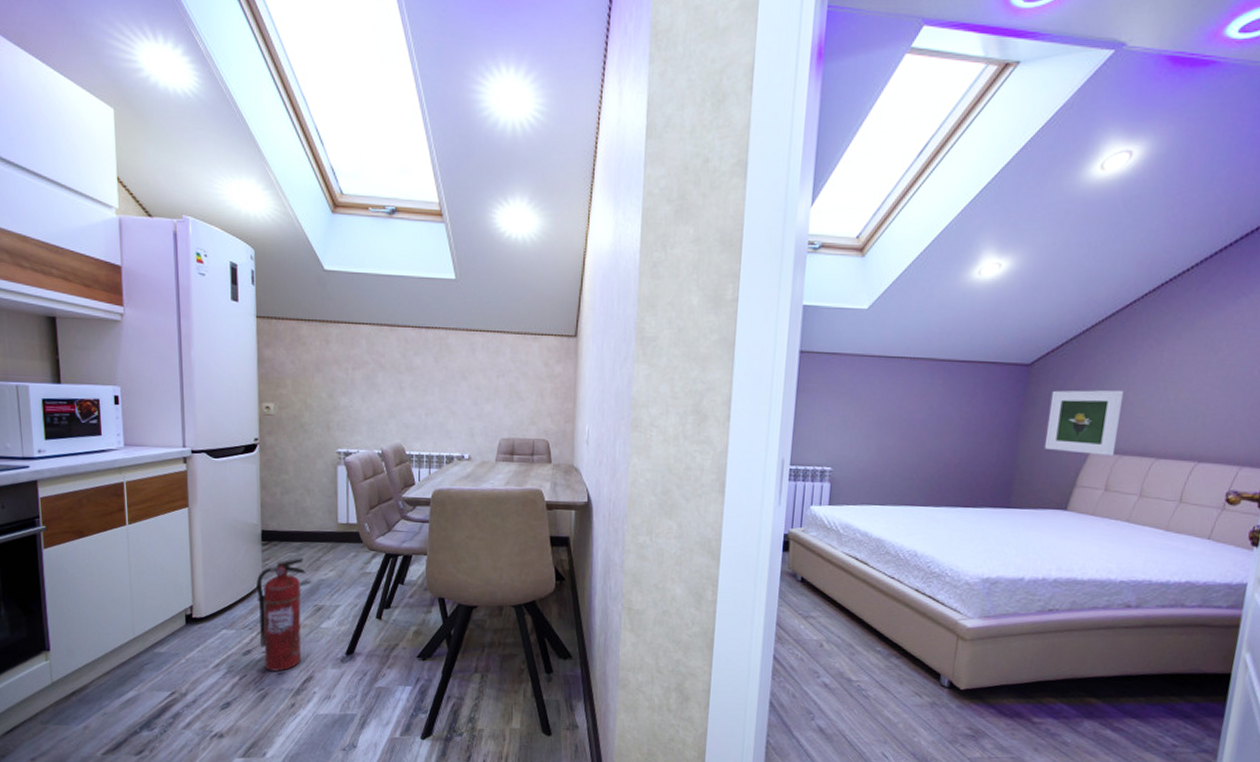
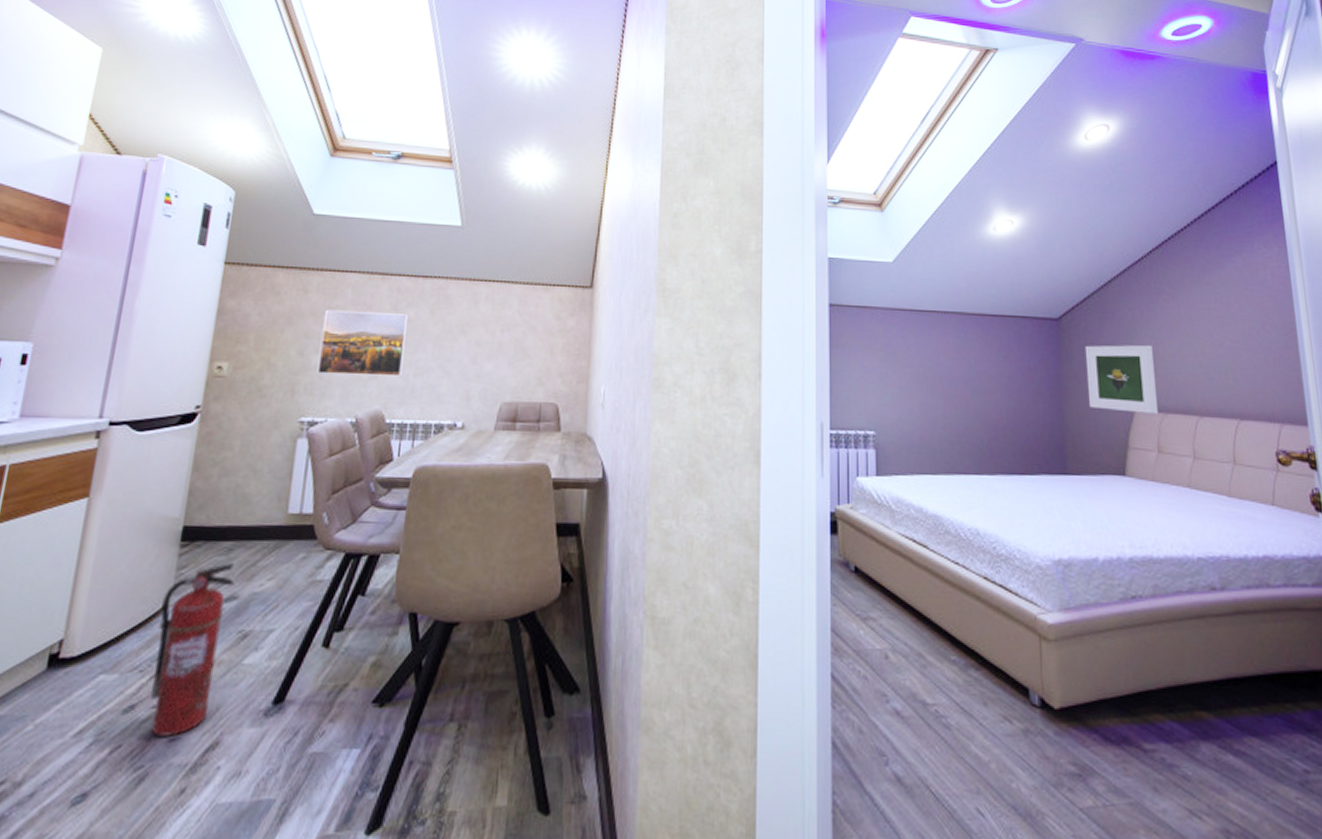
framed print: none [345,358,417,416] -> present [317,309,409,377]

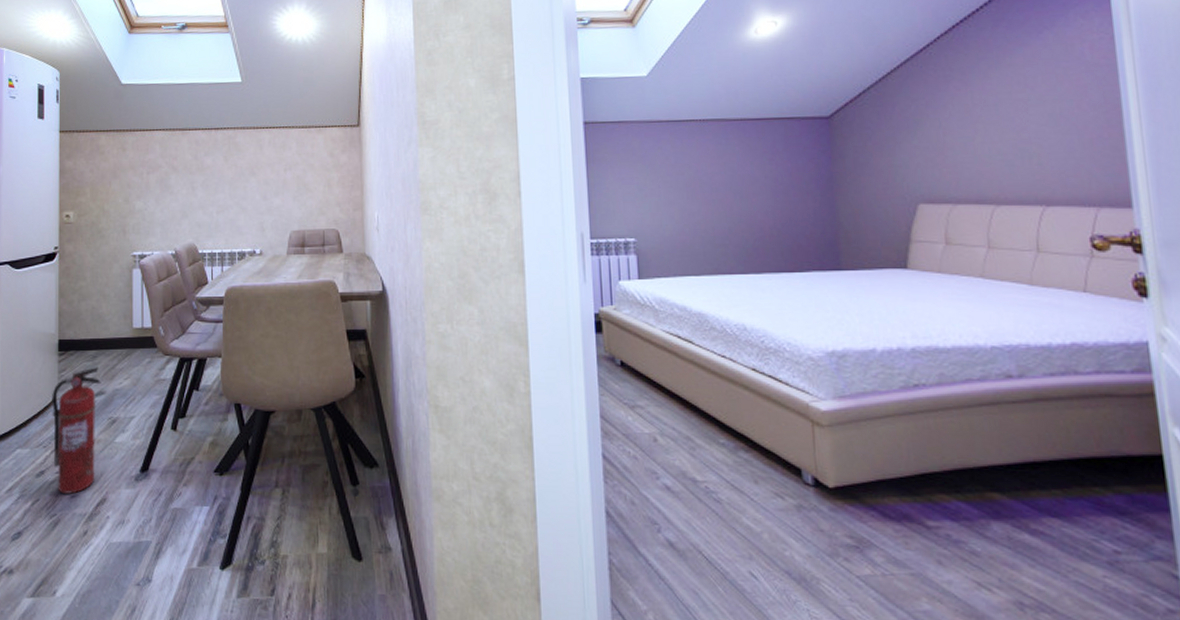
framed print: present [317,309,409,377] -> none [140,162,208,216]
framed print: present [1084,344,1159,414] -> none [860,135,947,206]

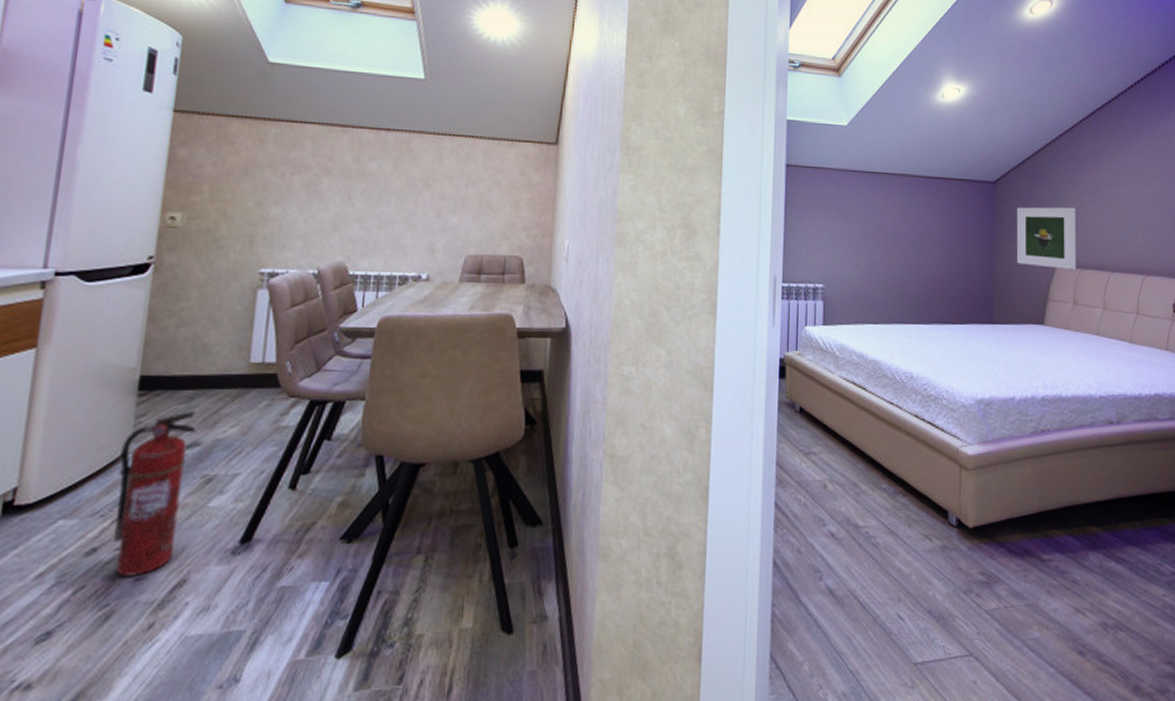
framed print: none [860,135,947,206] -> present [1016,207,1077,270]

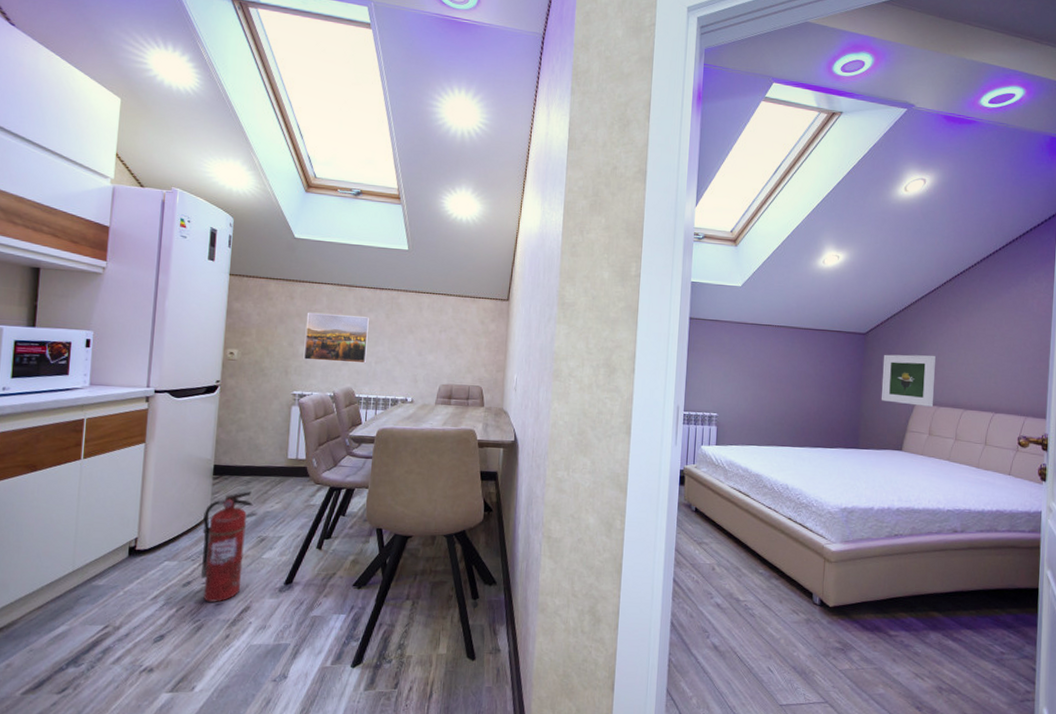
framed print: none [276,160,371,229] -> present [303,312,370,364]

